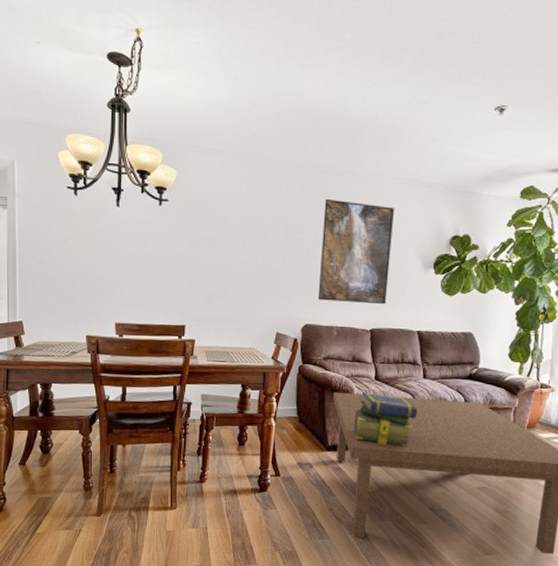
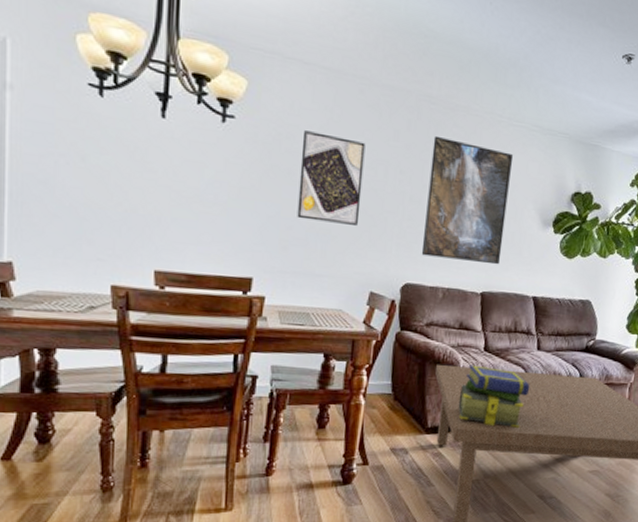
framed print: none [217,205,269,279] -> present [297,131,366,225]

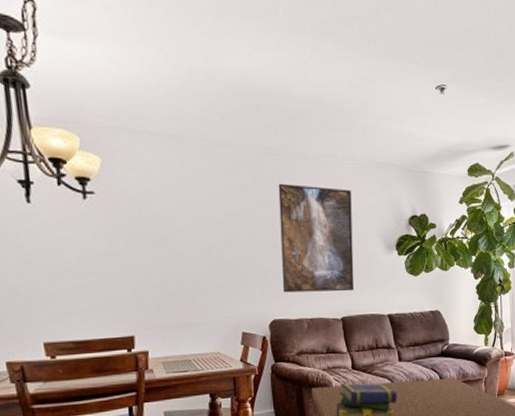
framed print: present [297,131,366,225] -> none [159,196,223,276]

